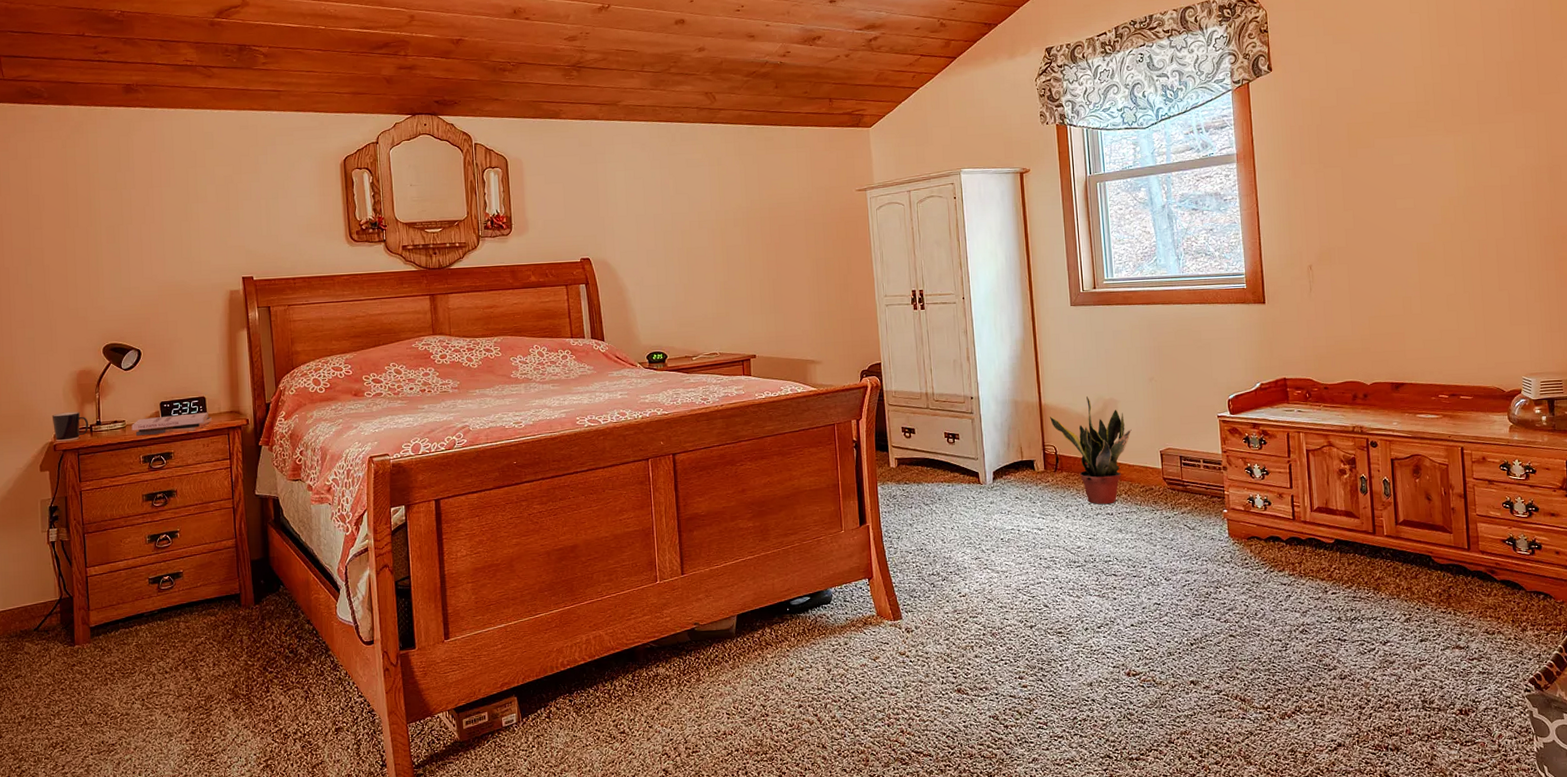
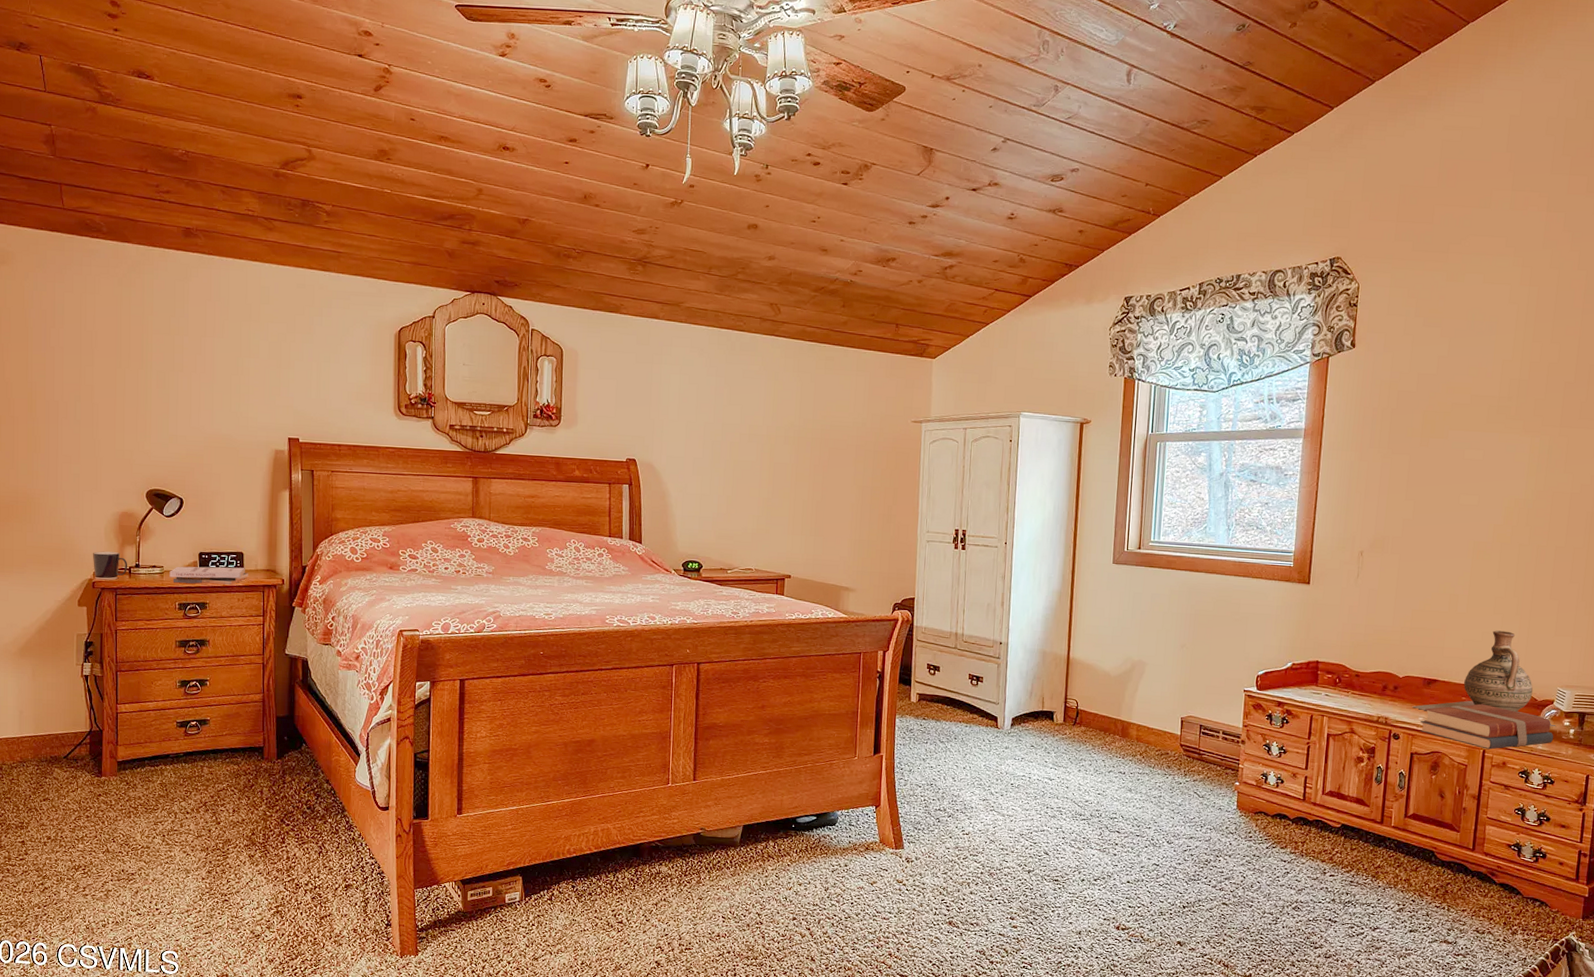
potted plant: present [1049,396,1132,505] -> none [1075,655,1156,764]
ceramic jug: none [1383,326,1527,416] -> present [1411,630,1556,727]
books: none [1395,401,1528,447] -> present [1419,704,1554,750]

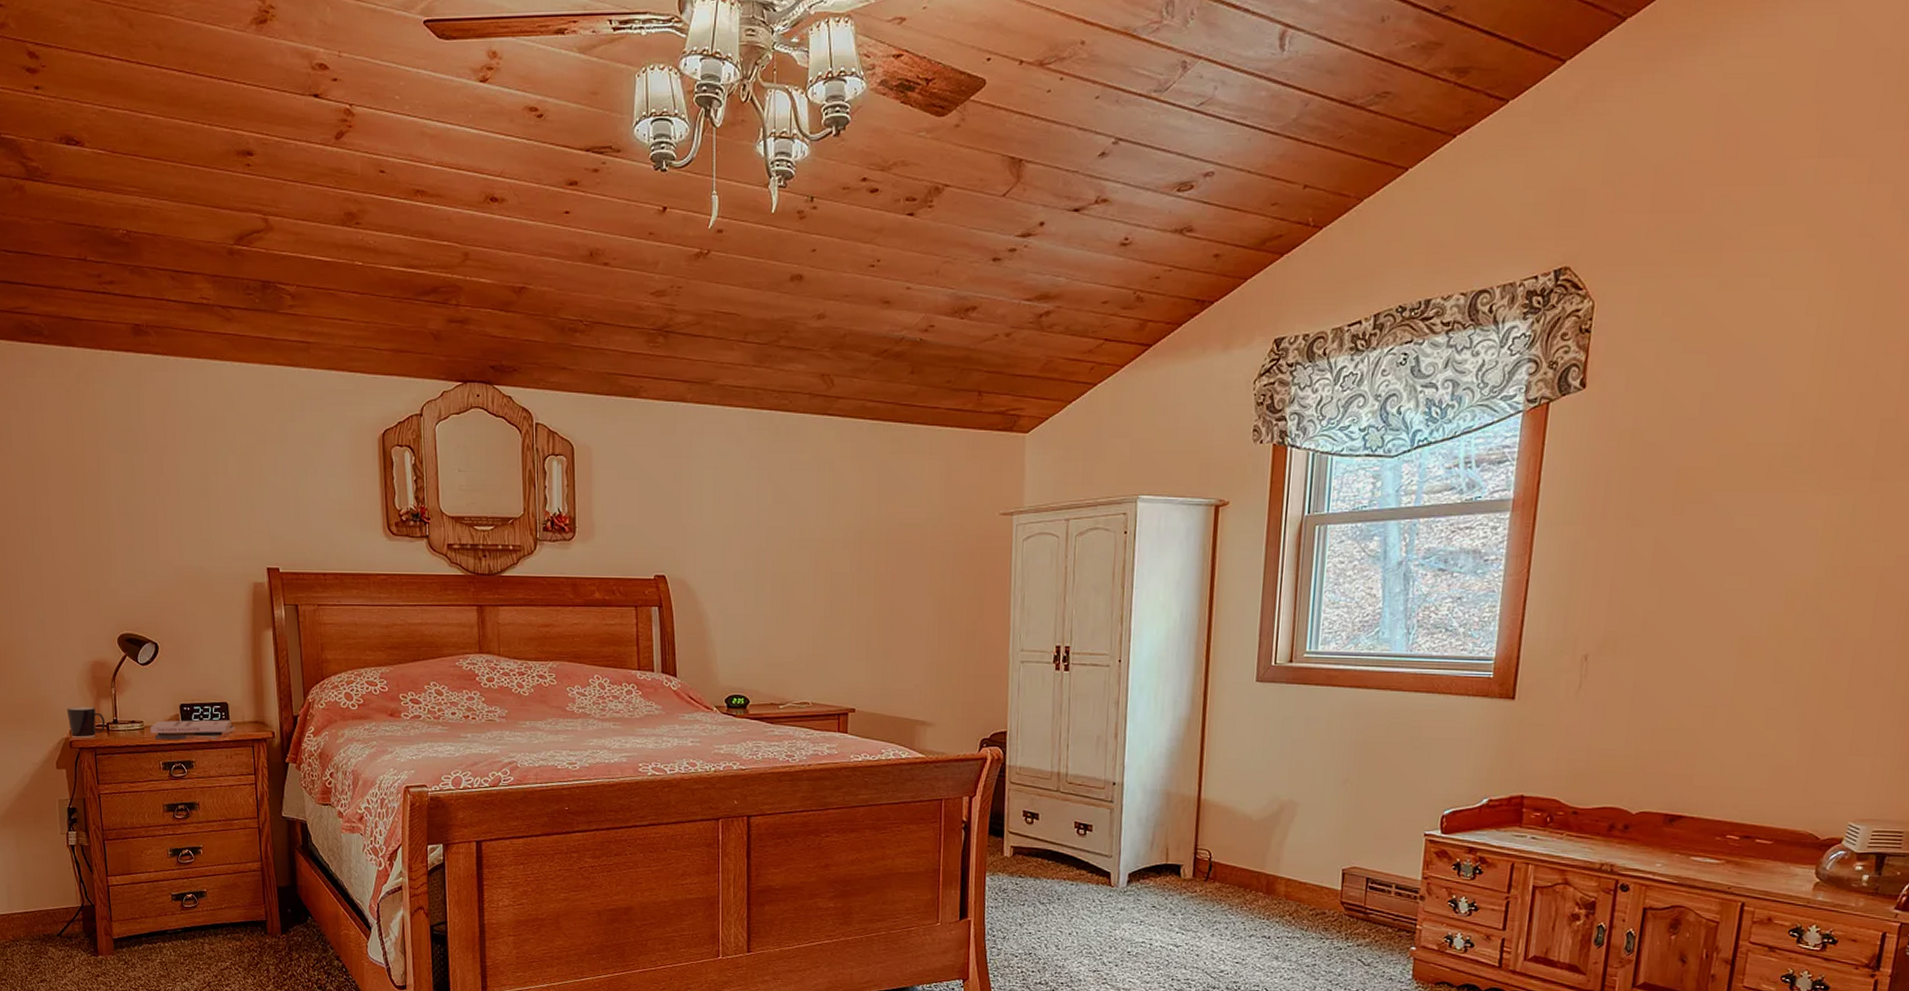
ceramic jug: present [1411,630,1556,727] -> none [1646,751,1843,873]
books: present [1419,704,1554,750] -> none [1656,845,1840,902]

